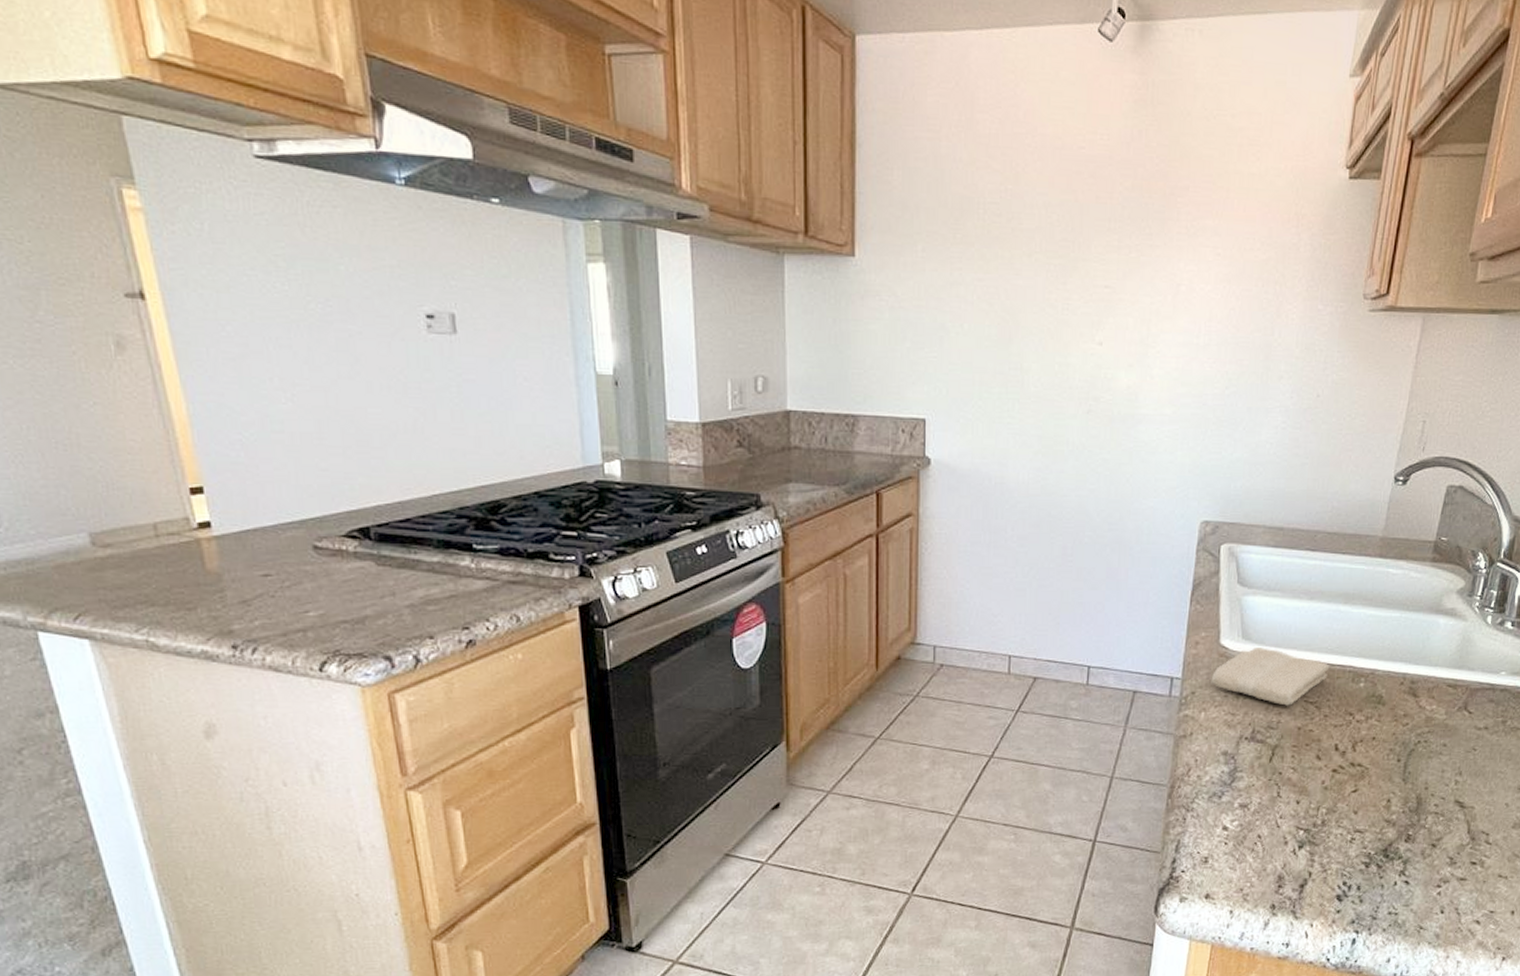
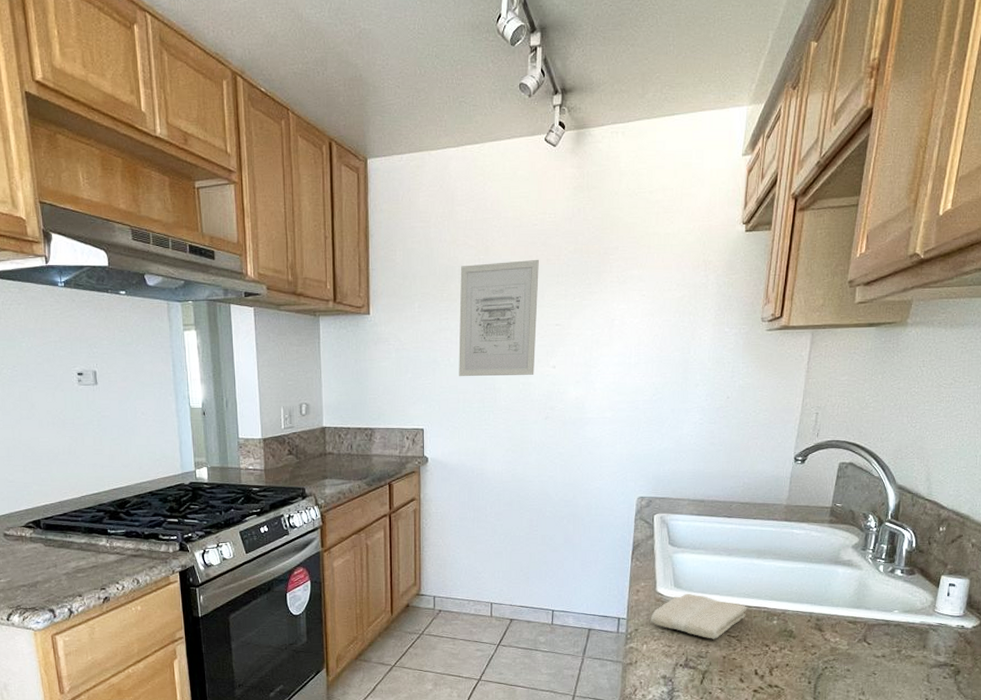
wall art: none [974,195,1085,353] -> present [459,259,539,377]

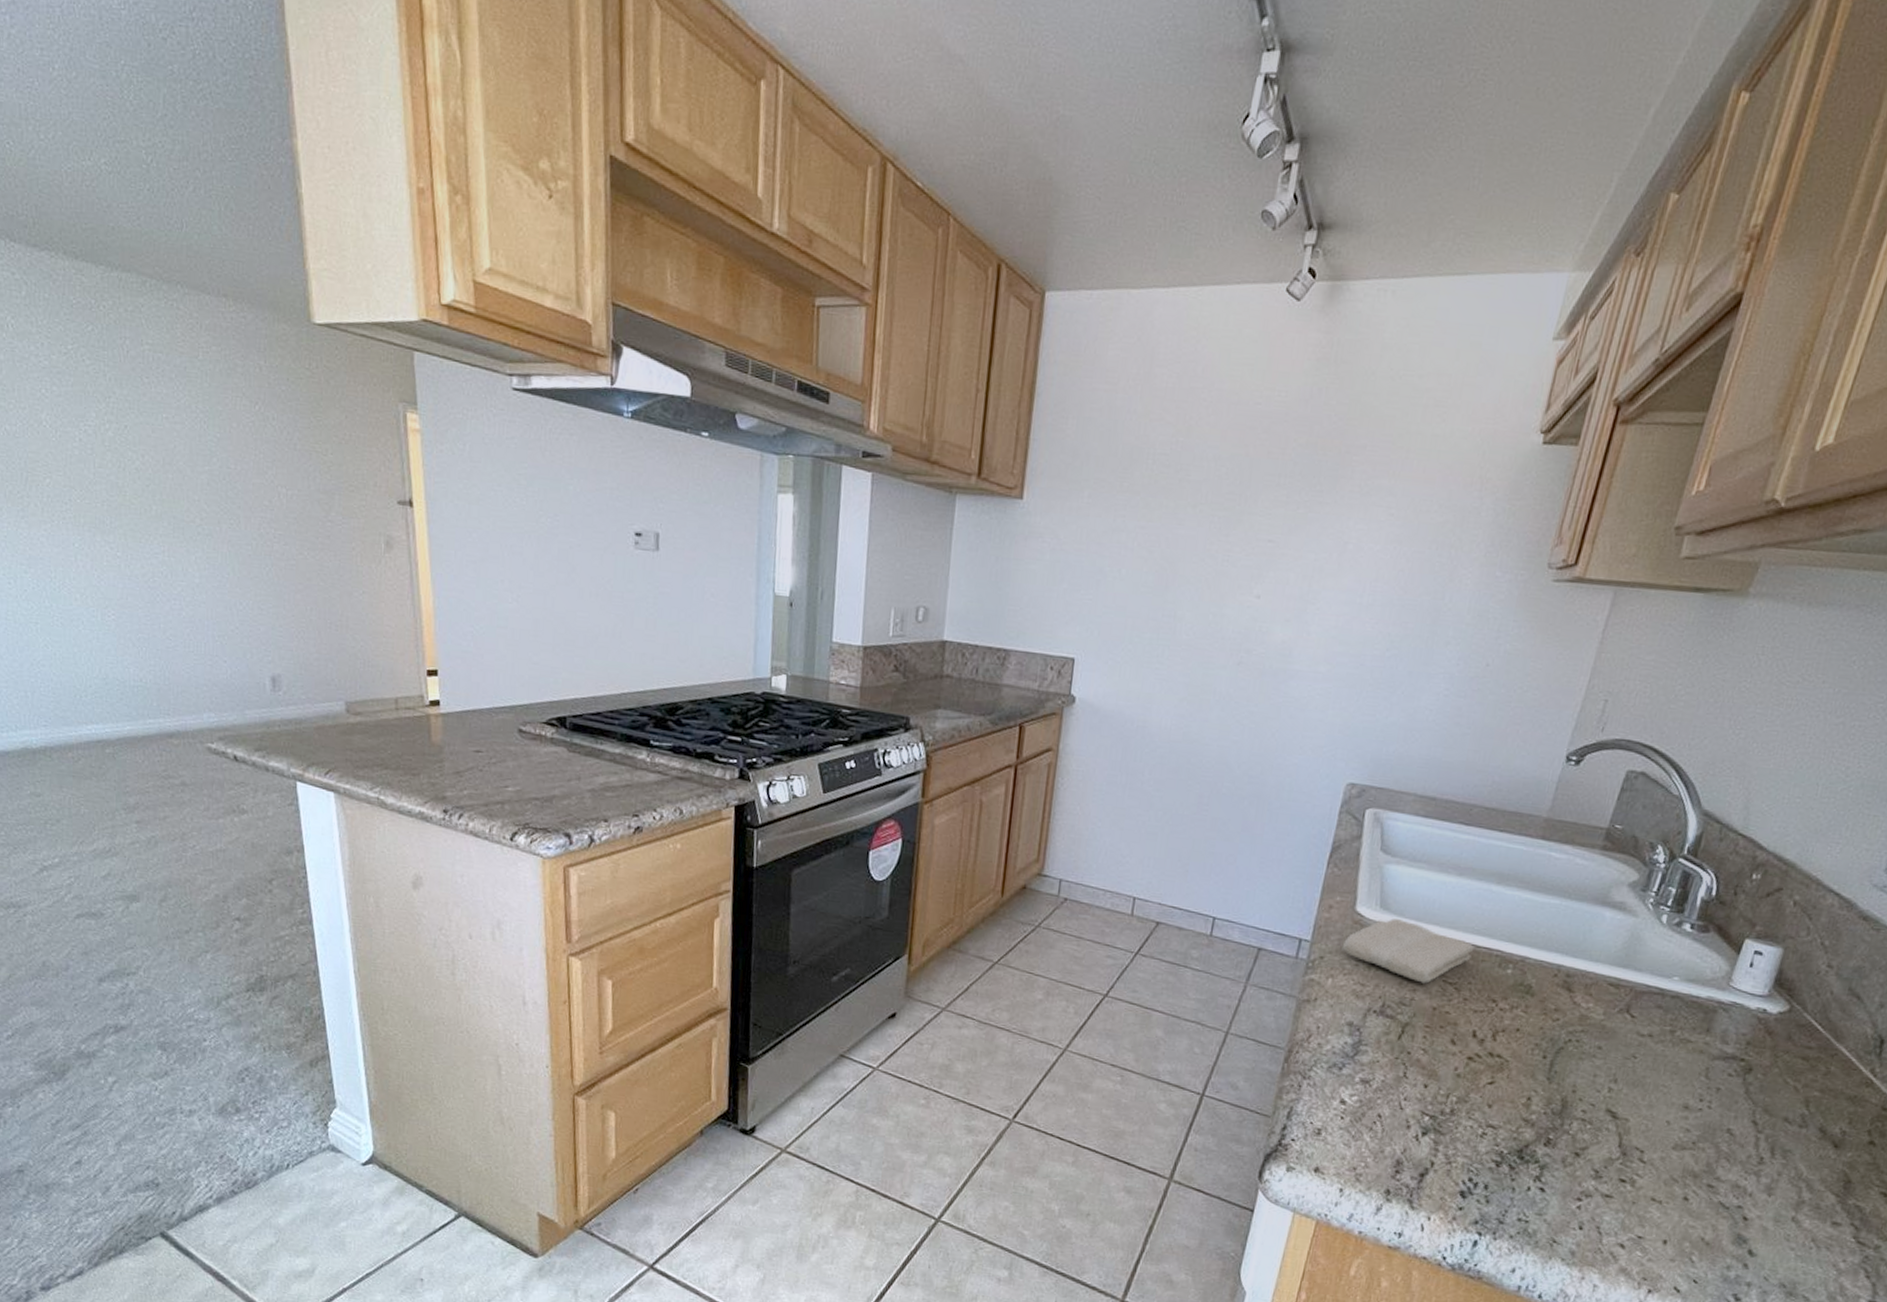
wall art: present [459,259,539,377] -> none [1130,447,1257,604]

